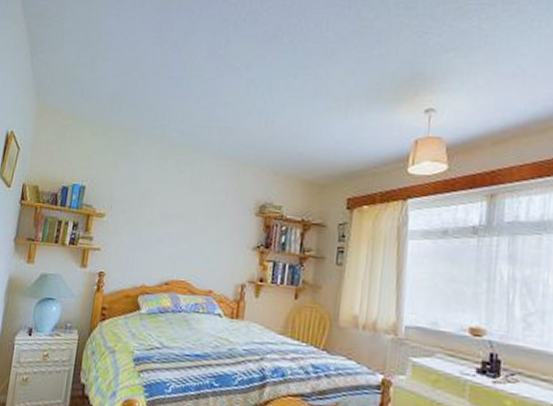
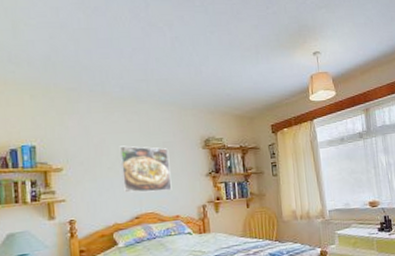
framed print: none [158,198,216,259] -> present [119,145,172,193]

